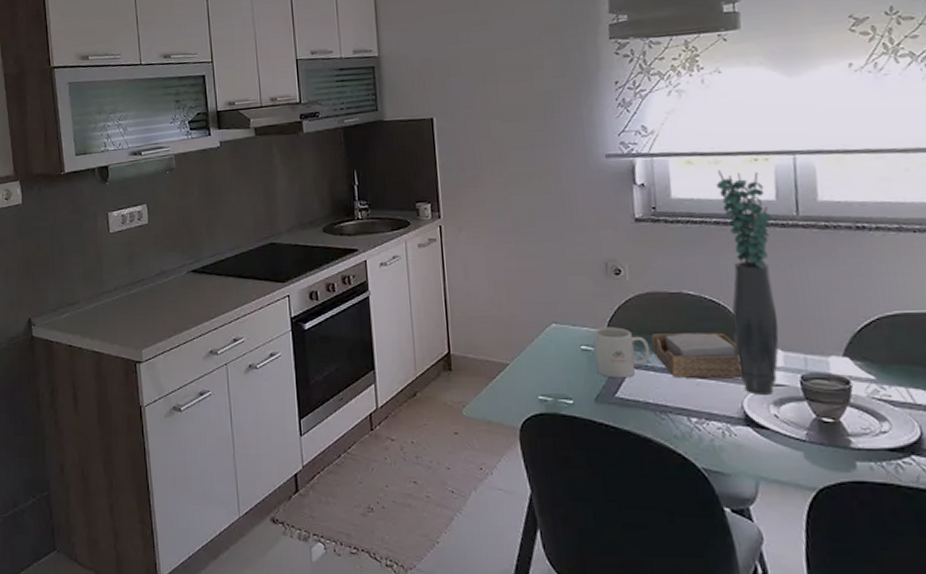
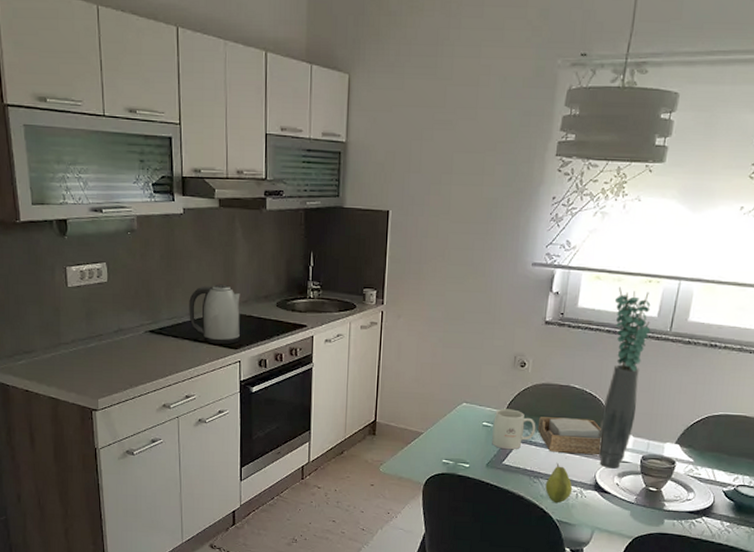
kettle: none [231,214,287,279] -> present [189,284,240,345]
fruit: none [677,391,716,446] -> present [545,462,573,504]

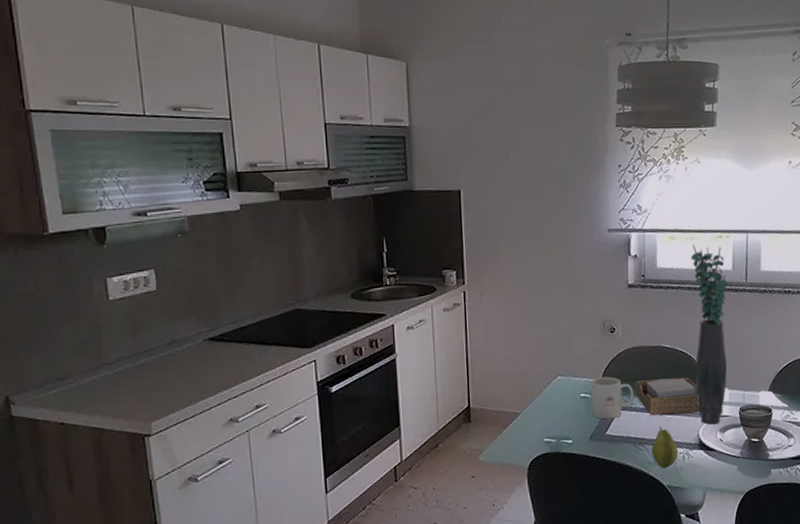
kettle: present [189,284,240,345] -> none [253,280,313,346]

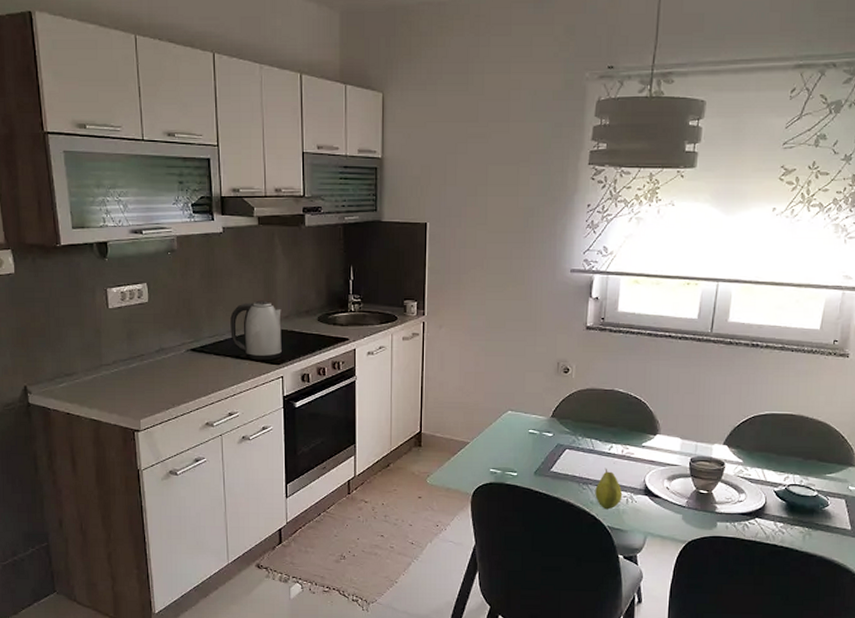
kettle: none [253,280,313,346] -> present [230,300,282,361]
mug: present [591,376,634,420] -> none [539,415,583,457]
napkin holder: present [635,377,700,416] -> none [584,422,649,459]
vase: present [690,244,729,425] -> none [646,290,692,472]

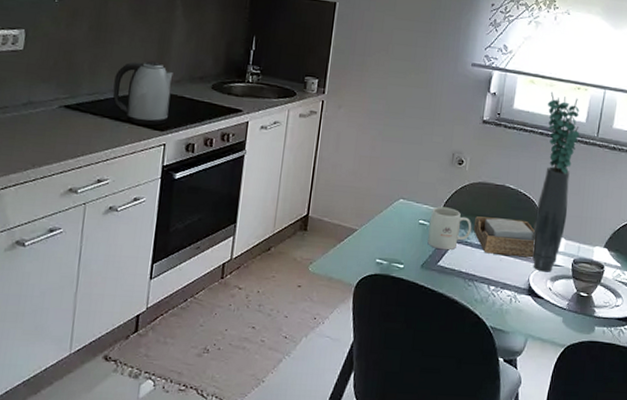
mug: none [539,415,583,457] -> present [427,206,472,251]
napkin holder: none [584,422,649,459] -> present [473,216,535,258]
fruit: present [595,467,623,510] -> none [479,264,507,309]
vase: none [646,290,692,472] -> present [532,91,580,272]

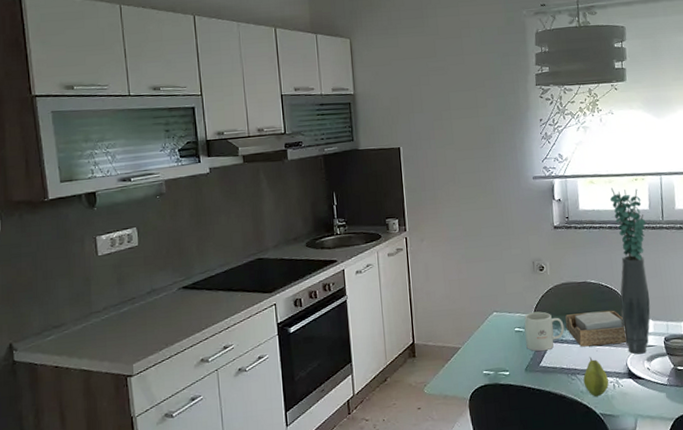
kettle: present [112,61,174,126] -> none [221,232,273,292]
fruit: none [479,264,507,309] -> present [583,356,609,397]

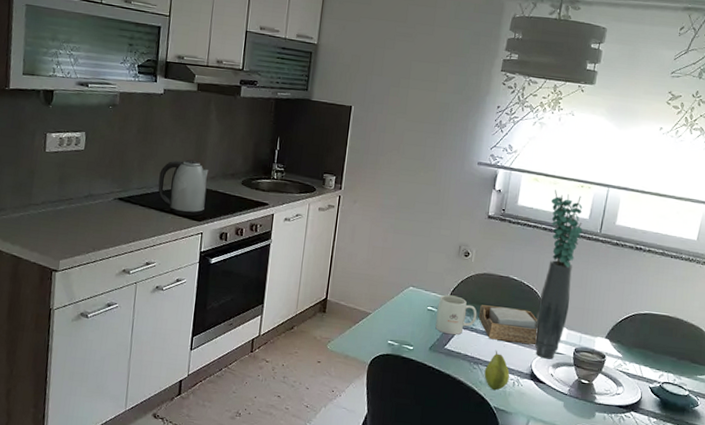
kettle: none [221,232,273,292] -> present [158,159,209,217]

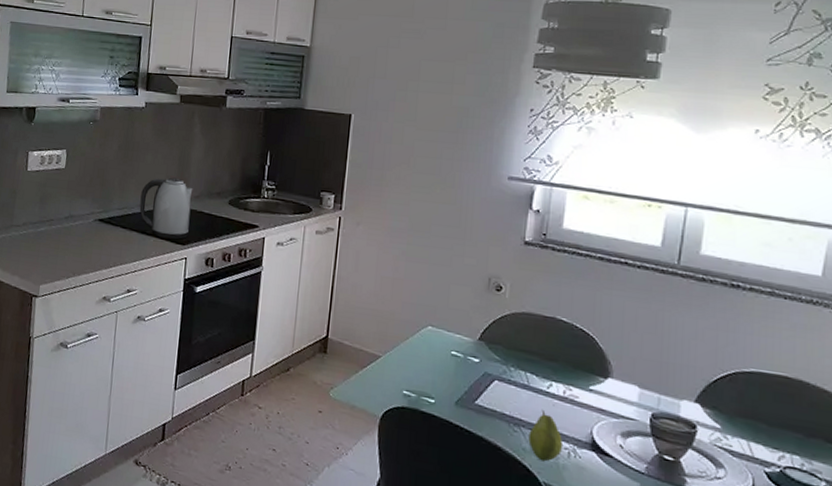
mug: present [435,294,477,335] -> none [462,337,516,388]
napkin holder: present [478,305,538,346] -> none [517,351,598,407]
vase: present [535,189,583,359] -> none [595,209,654,426]

